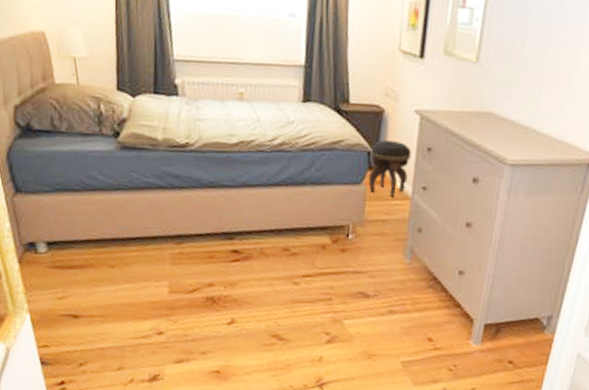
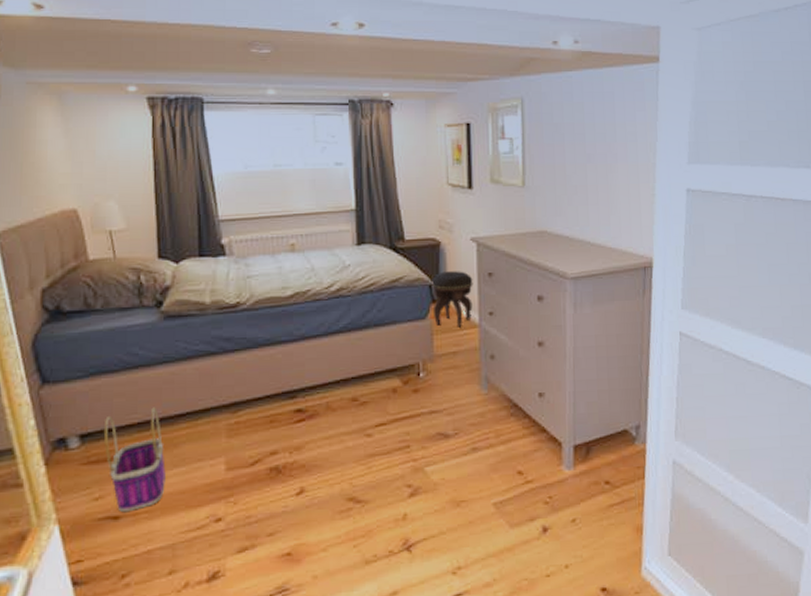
basket: none [66,228,118,313] -> present [103,407,166,511]

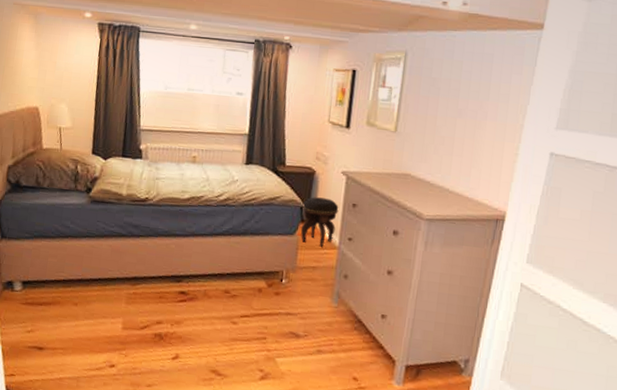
basket: present [103,407,166,511] -> none [38,270,79,346]

